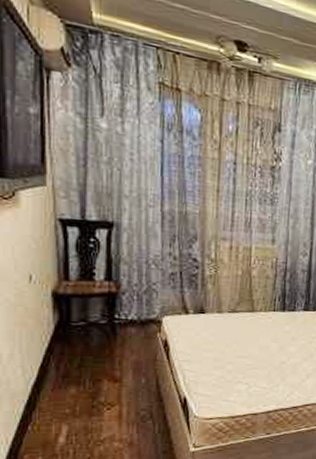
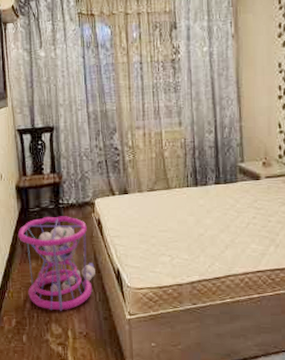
laundry basket: none [51,333,156,447] -> present [17,216,95,312]

